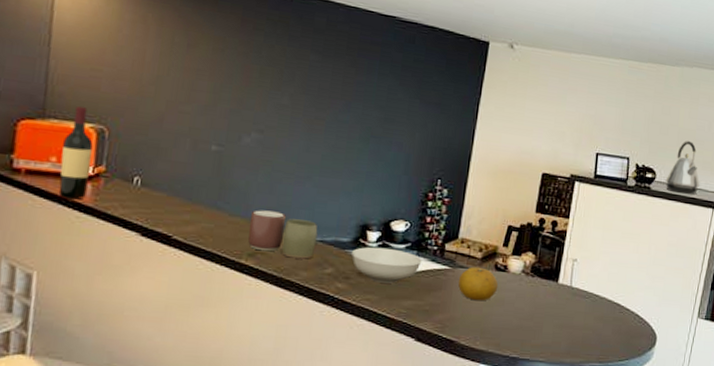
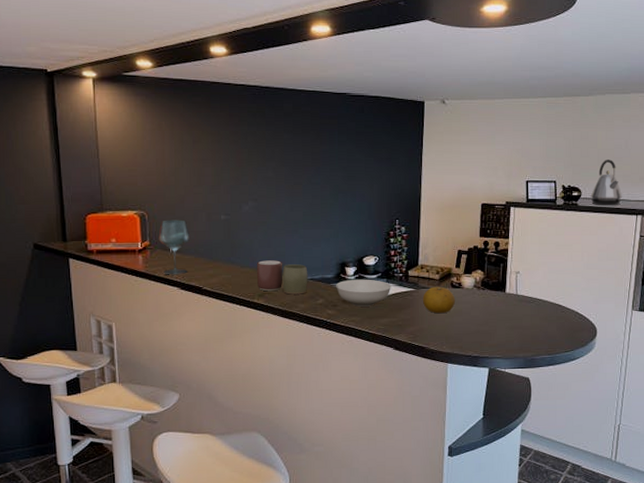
wine bottle: present [58,106,93,200] -> none [118,199,139,268]
wine glass: none [119,141,165,217] -> present [158,219,189,275]

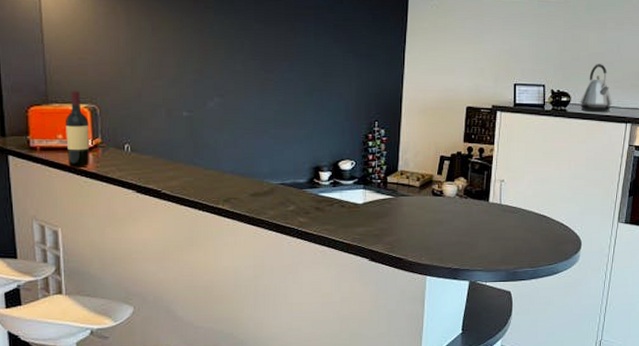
wine bottle: none [118,199,139,268] -> present [66,91,89,168]
wine glass: present [158,219,189,275] -> none [111,115,147,177]
mug: present [256,260,283,292] -> none [221,162,251,197]
mug: present [282,264,308,295] -> none [250,167,279,200]
bowl: present [335,279,391,307] -> none [308,185,369,214]
fruit: present [422,286,456,314] -> none [401,194,437,223]

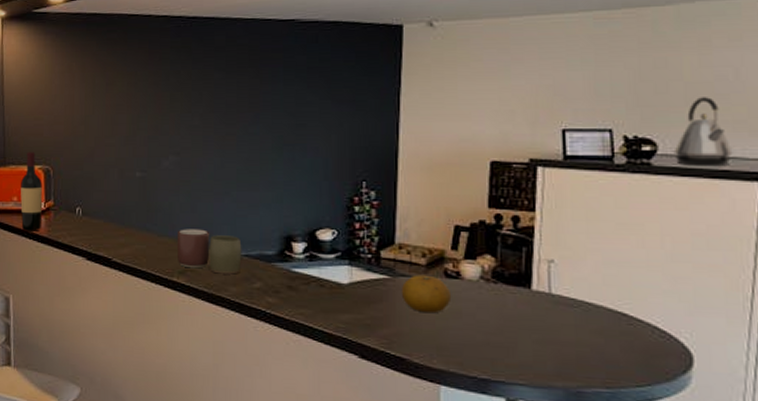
mug: none [221,162,251,197] -> present [176,229,210,269]
mug: none [250,167,279,200] -> present [209,235,242,275]
fruit: none [401,194,437,223] -> present [401,274,452,313]

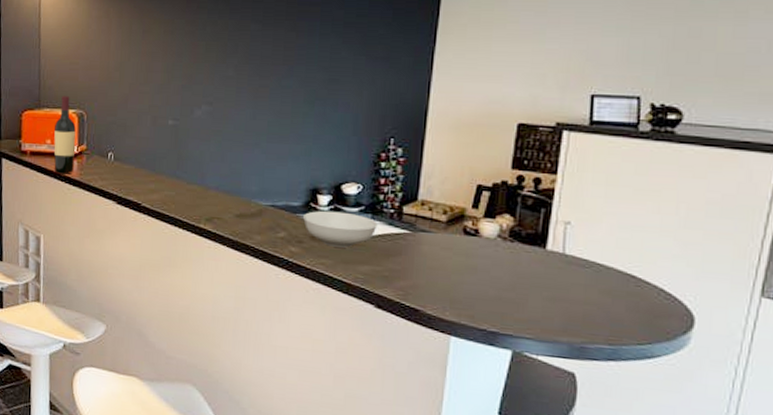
mug: present [176,229,210,269] -> none [204,177,239,217]
mug: present [209,235,242,275] -> none [235,185,269,224]
bowl: none [277,258,356,296] -> present [302,210,378,248]
fruit: present [401,274,452,313] -> none [420,230,469,268]
kettle: present [673,97,733,167] -> none [698,68,757,138]

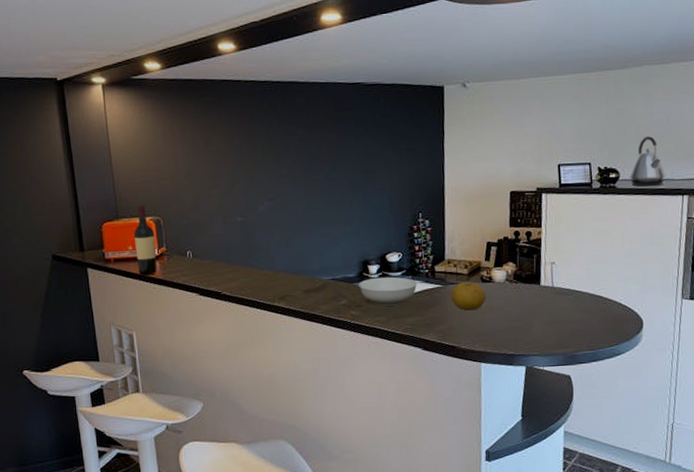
fruit: none [420,230,469,268] -> present [450,281,487,311]
kettle: none [698,68,757,138] -> present [629,136,666,187]

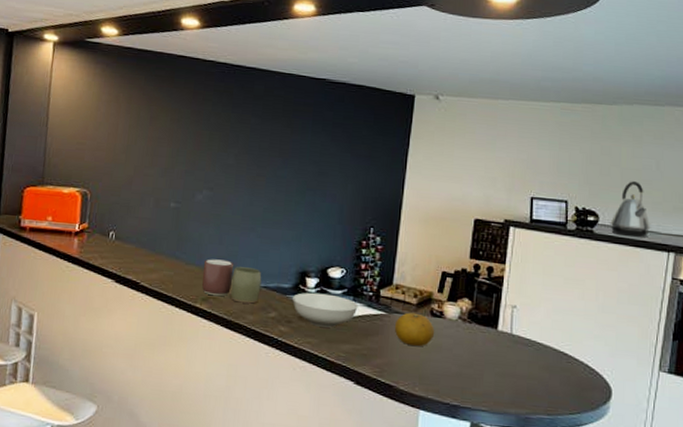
wine bottle: present [134,205,157,276] -> none [53,174,79,252]
mug: none [275,261,304,294] -> present [202,259,235,297]
mug: none [302,264,330,296] -> present [230,266,262,304]

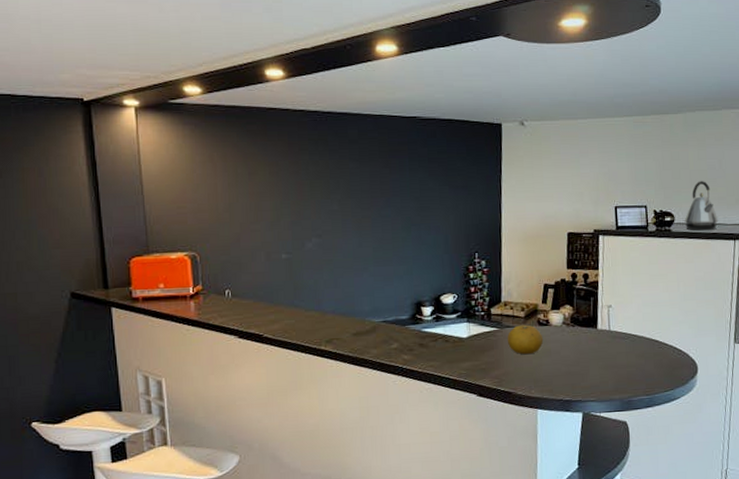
mug: present [202,259,235,297] -> none [322,302,353,337]
mug: present [230,266,262,304] -> none [351,305,381,339]
bowl: present [292,292,358,328] -> none [410,319,473,350]

